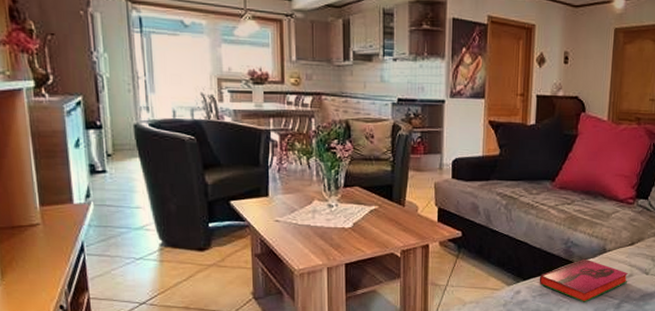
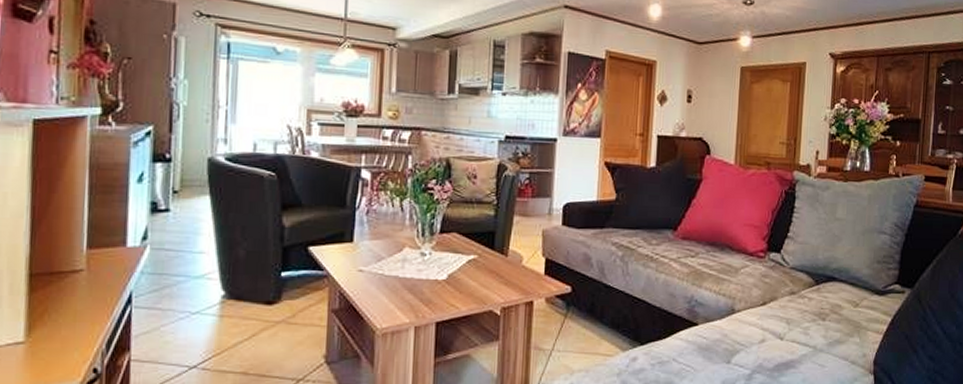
hardback book: present [539,258,628,303] -> none [658,320,760,373]

